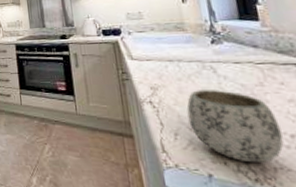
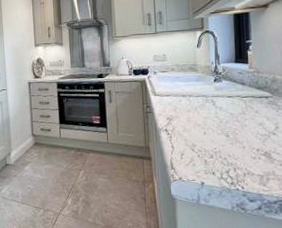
mug: present [186,90,284,162] -> none [192,118,252,171]

